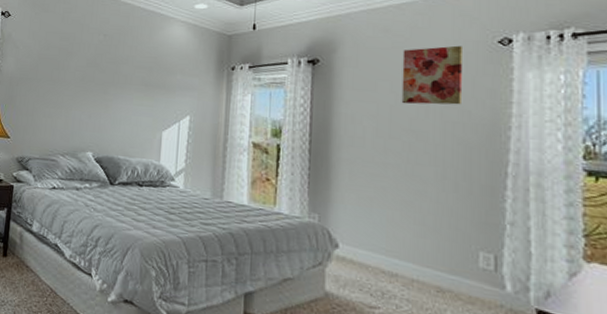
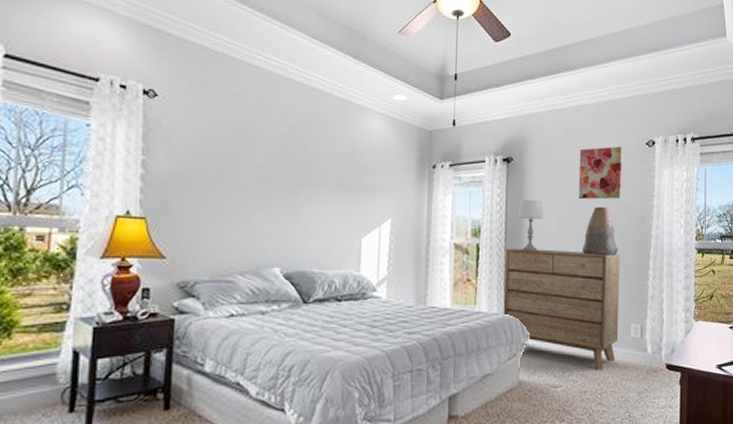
dresser: none [306,151,462,300] -> present [503,248,620,370]
table lamp: none [325,102,357,157] -> present [518,199,544,252]
decorative urn: none [406,112,458,169] -> present [582,206,618,256]

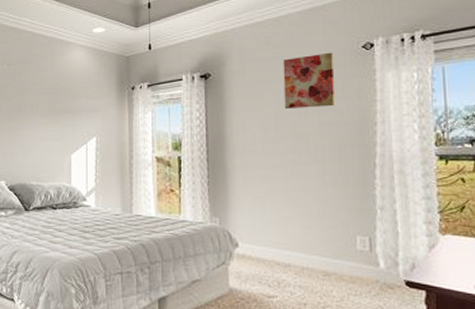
dresser: present [503,248,620,370] -> none [207,160,342,283]
table lamp: present [518,199,544,252] -> none [219,112,247,162]
decorative urn: present [582,206,618,256] -> none [292,115,335,165]

